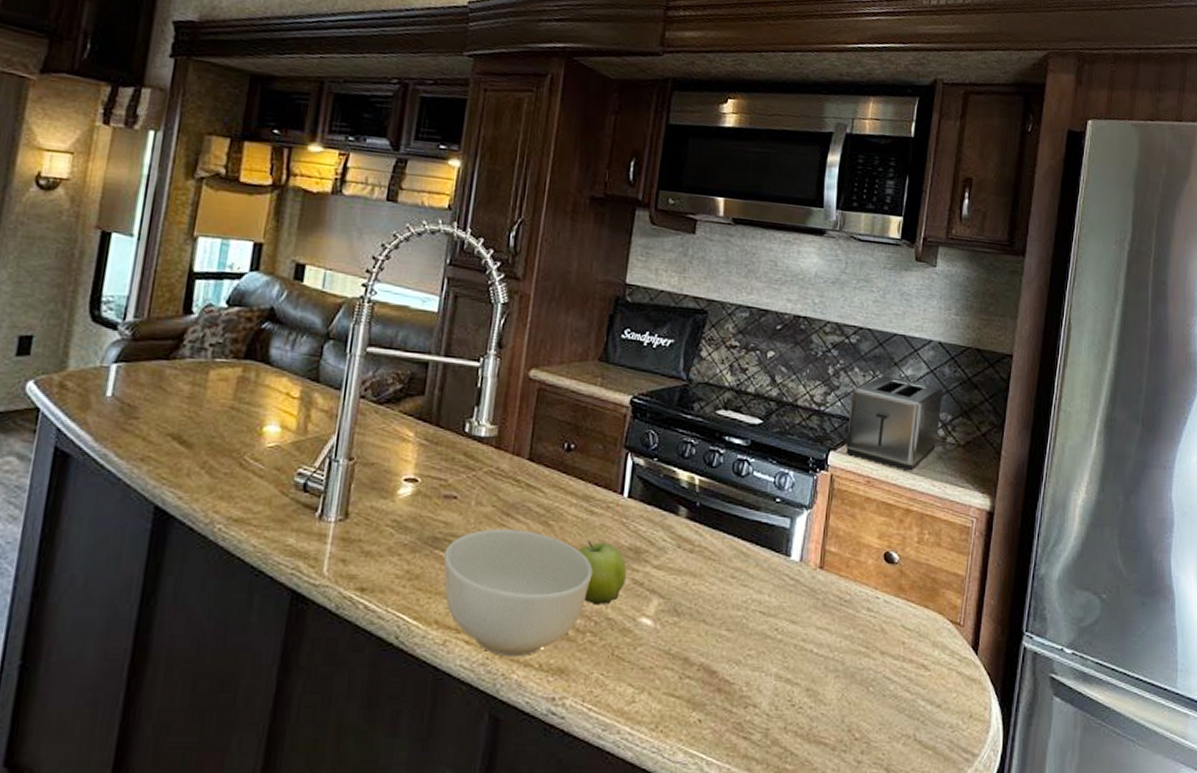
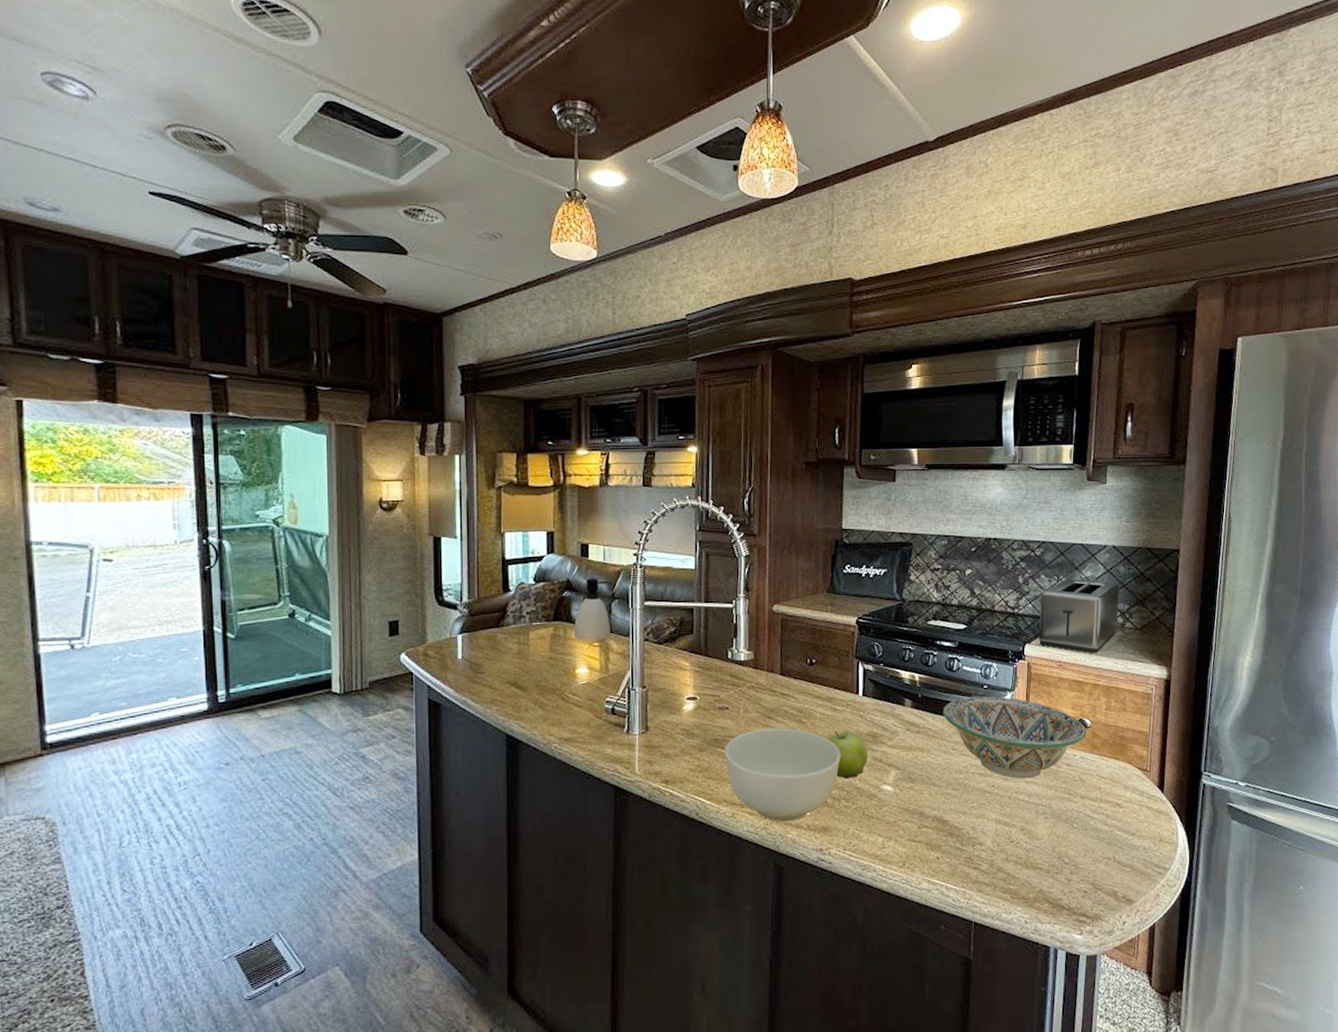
soap dispenser: none [269,307,329,396] -> present [574,577,612,644]
decorative bowl: none [724,511,893,624] -> present [943,696,1087,779]

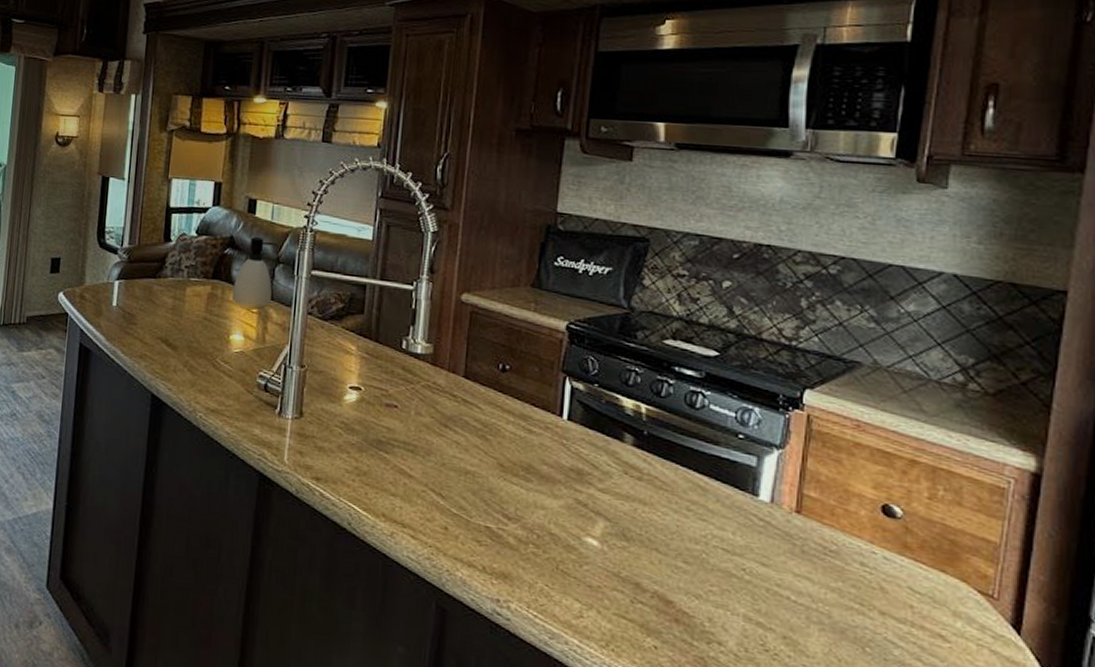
bowl: present [724,728,841,822] -> none [388,437,533,557]
fruit: present [827,731,868,779] -> none [517,457,569,520]
decorative bowl: present [943,696,1087,779] -> none [676,445,895,571]
toaster: present [1036,578,1119,654] -> none [824,310,960,419]

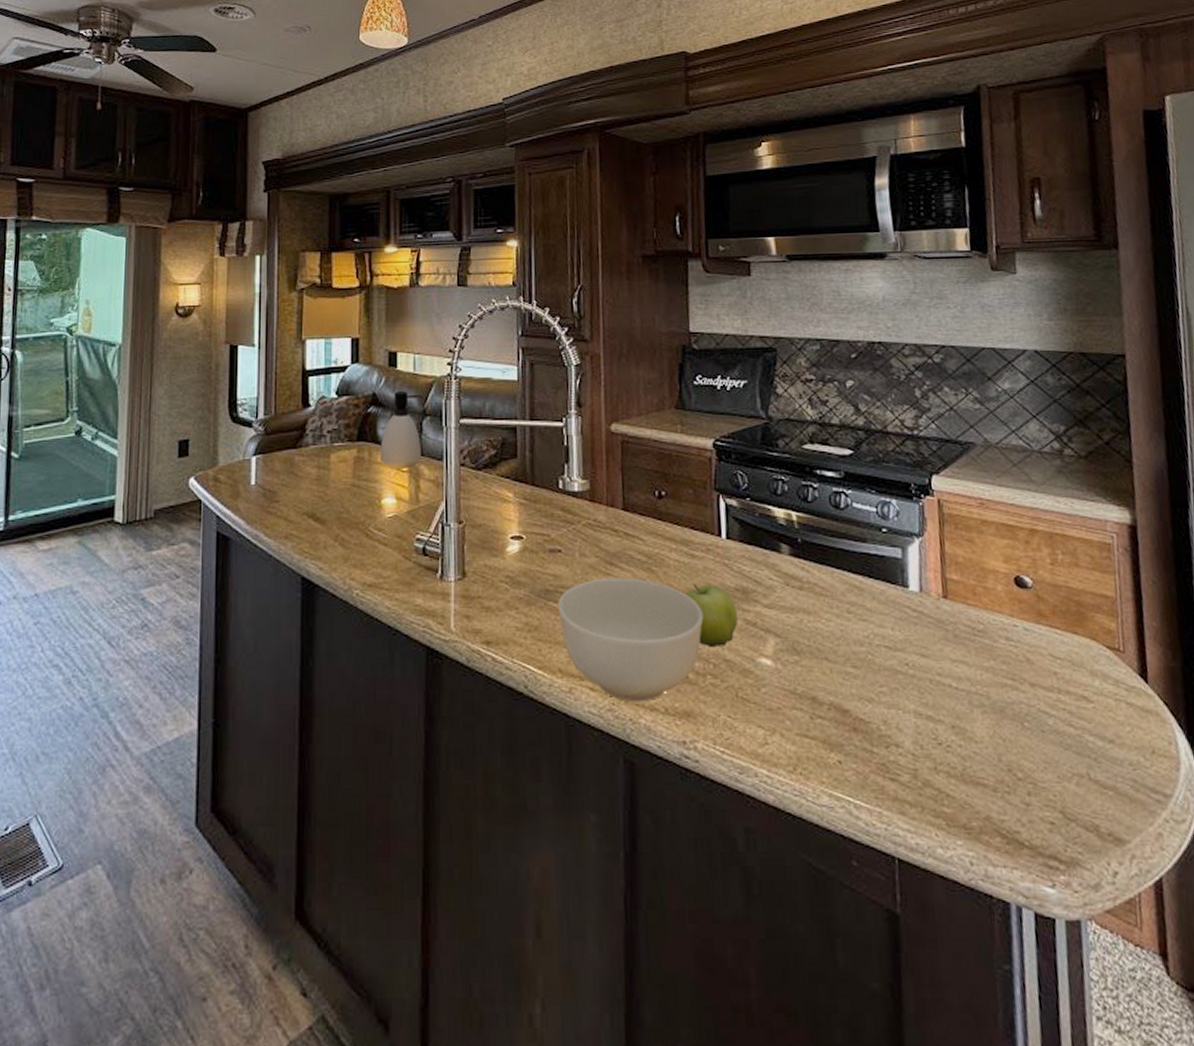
bowl: none [388,437,533,557] -> present [557,578,703,702]
fruit: none [517,457,569,520] -> present [685,583,738,648]

